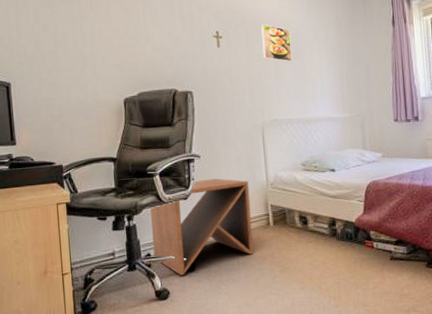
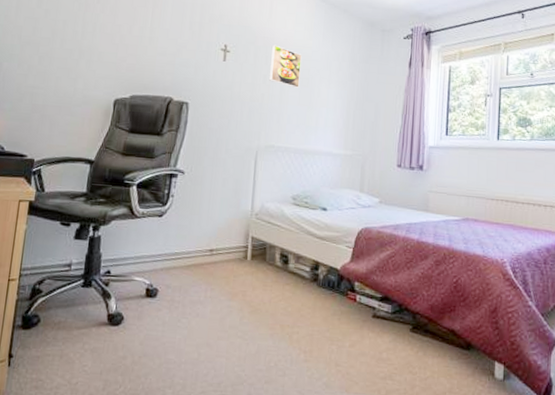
side table: present [150,178,254,276] -> none [114,198,232,301]

